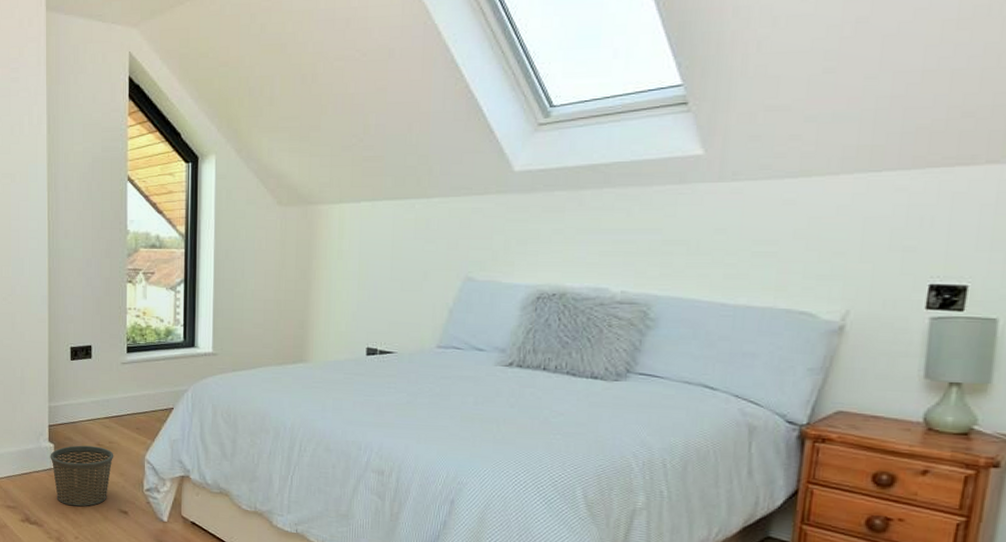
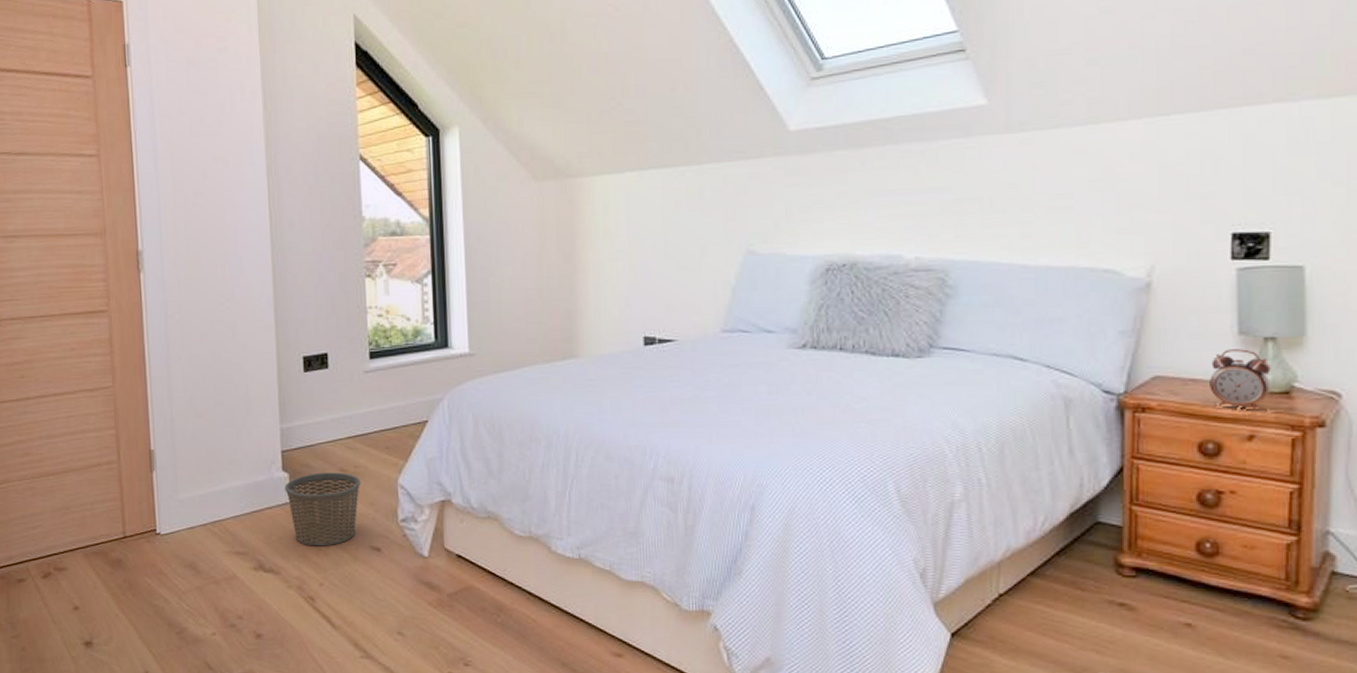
alarm clock: none [890,391,953,448] -> present [1210,349,1271,410]

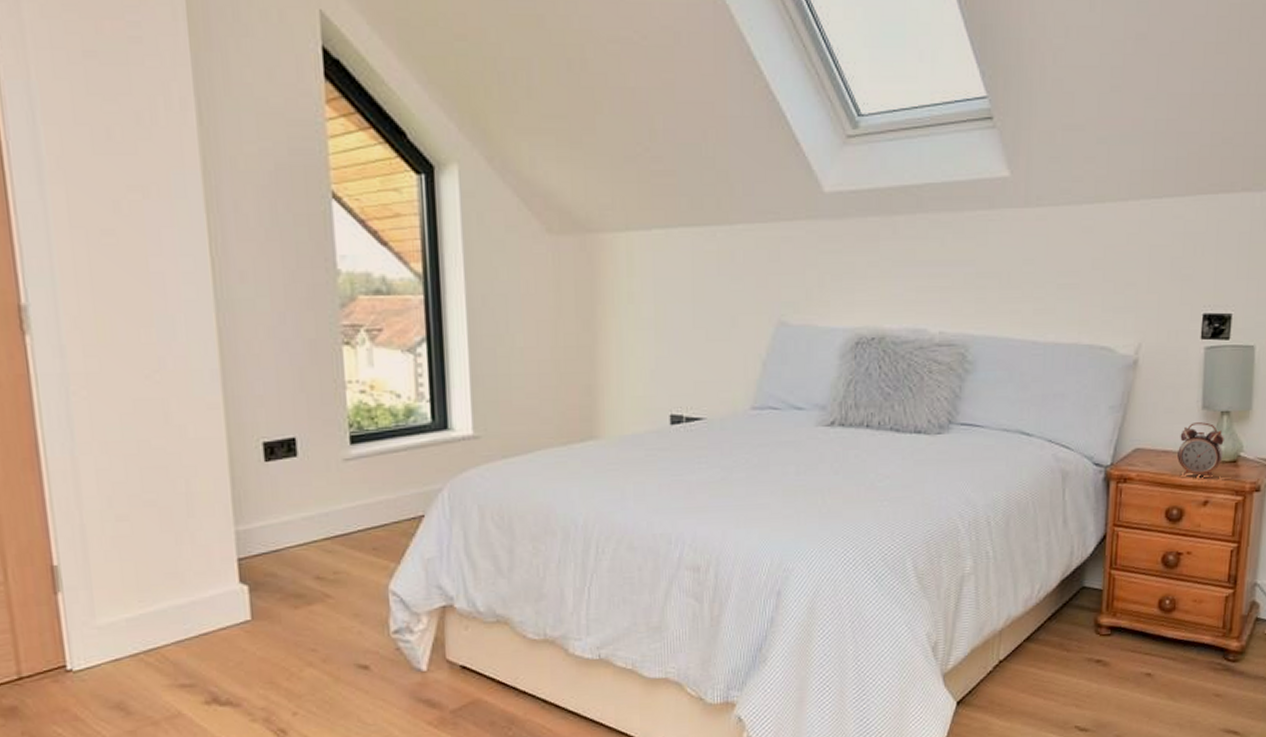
basket: present [285,472,361,546] -> none [243,580,343,670]

